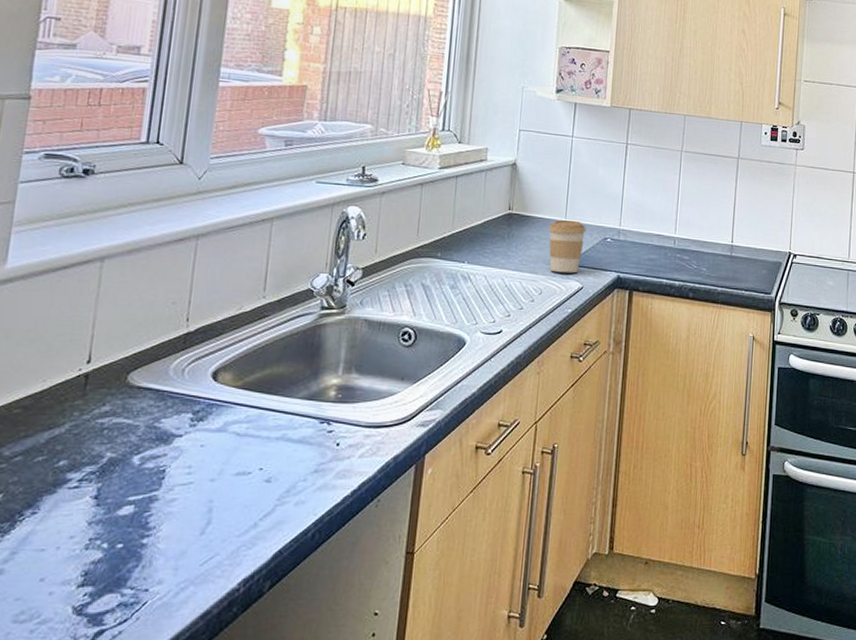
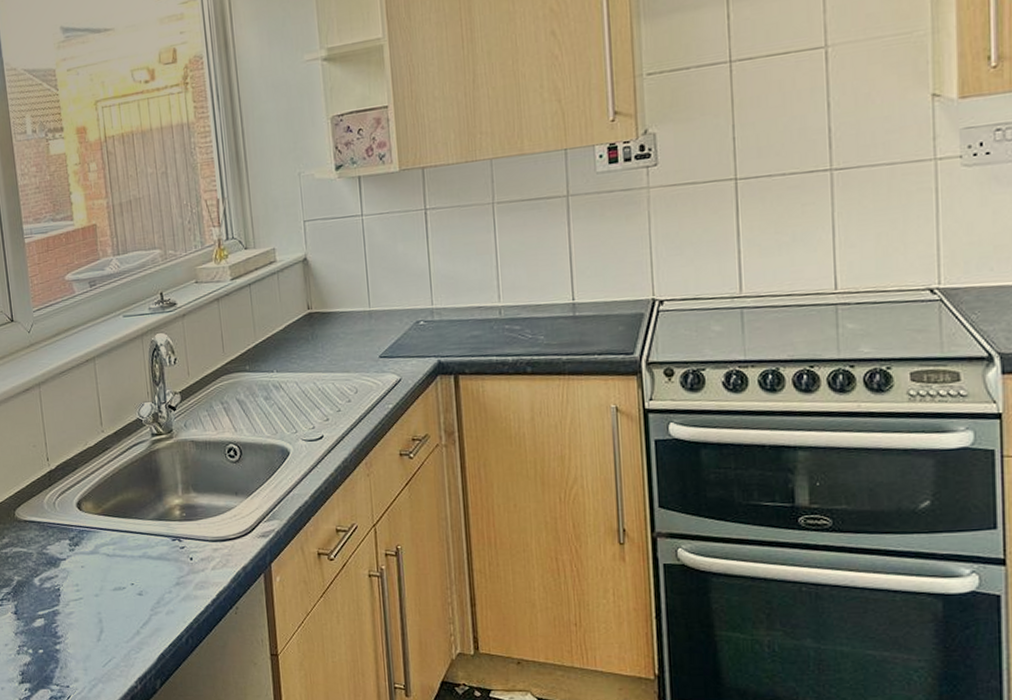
coffee cup: present [548,219,586,273] -> none [353,307,395,368]

